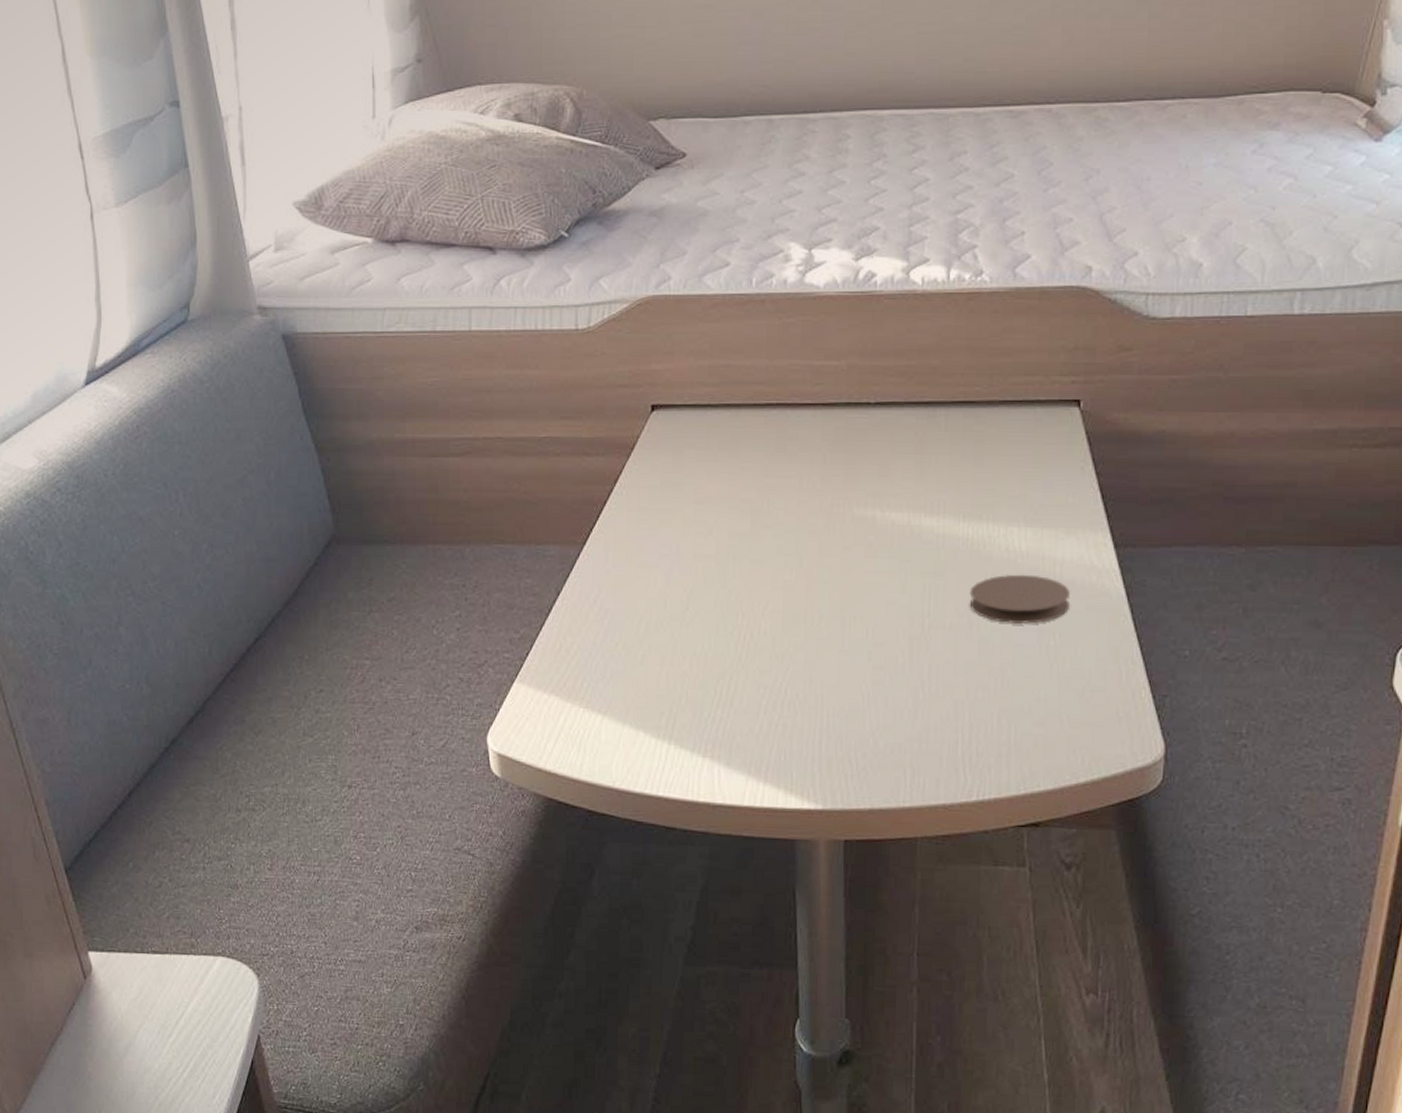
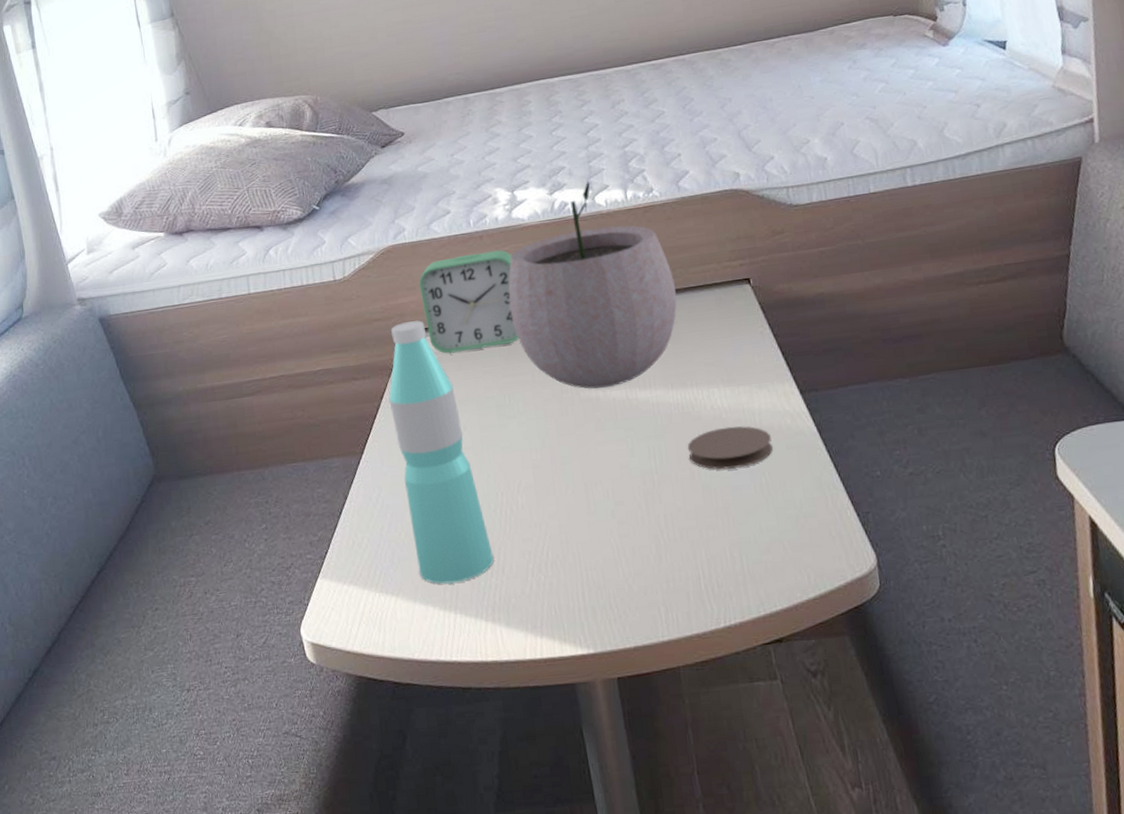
water bottle: none [624,394,723,709] -> present [388,320,494,584]
alarm clock: none [678,320,797,440] -> present [418,250,520,354]
plant pot: none [785,250,990,507] -> present [508,181,677,389]

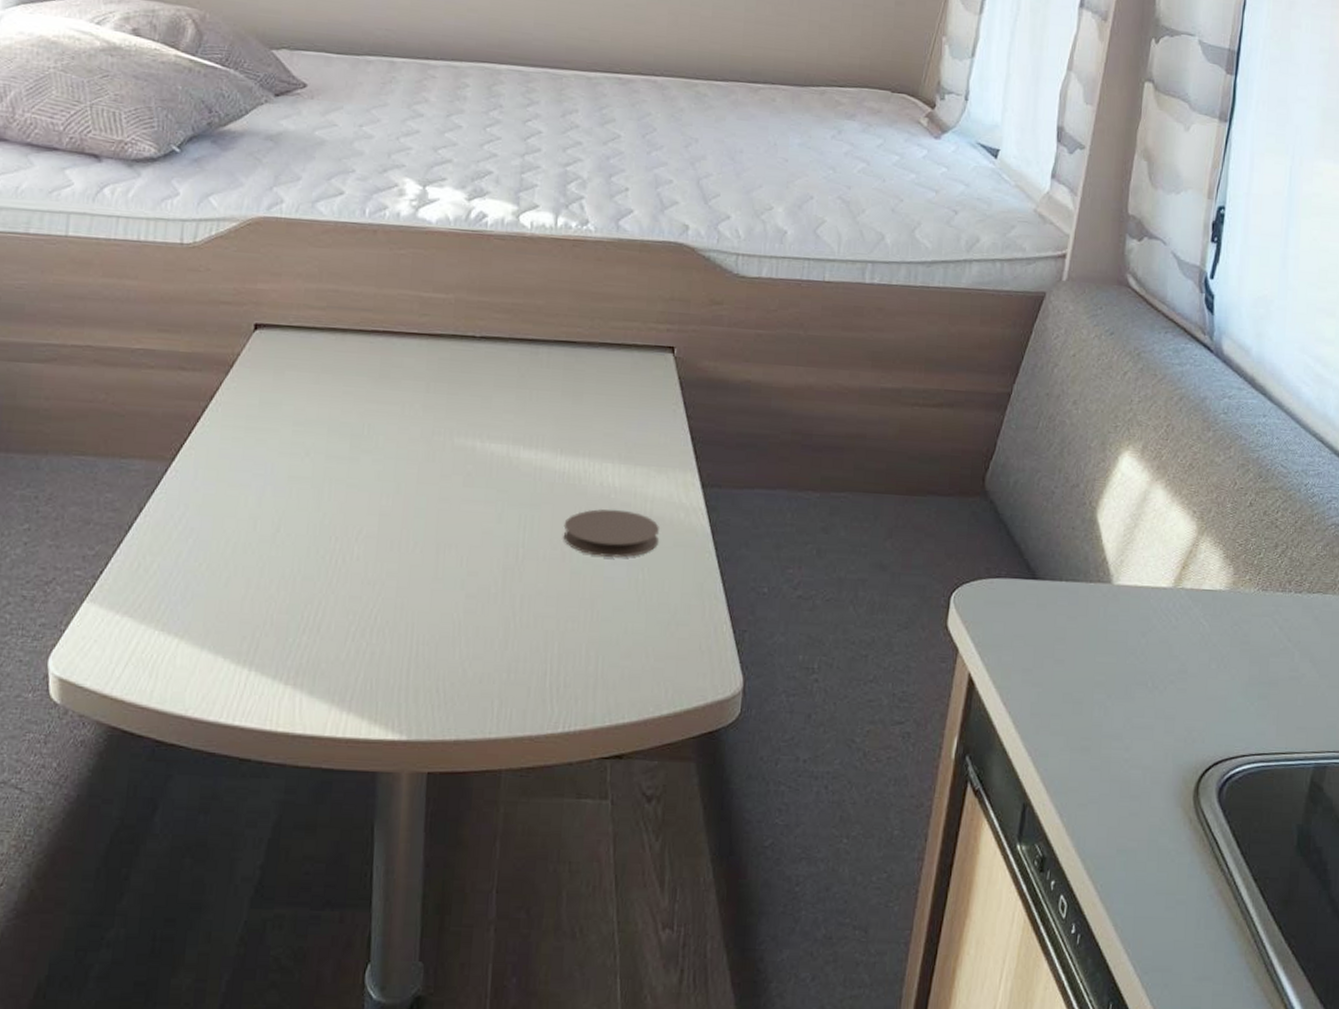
water bottle: present [388,320,494,584] -> none [214,313,311,634]
alarm clock: present [418,250,520,354] -> none [286,247,407,365]
plant pot: present [508,181,677,389] -> none [391,195,591,439]

